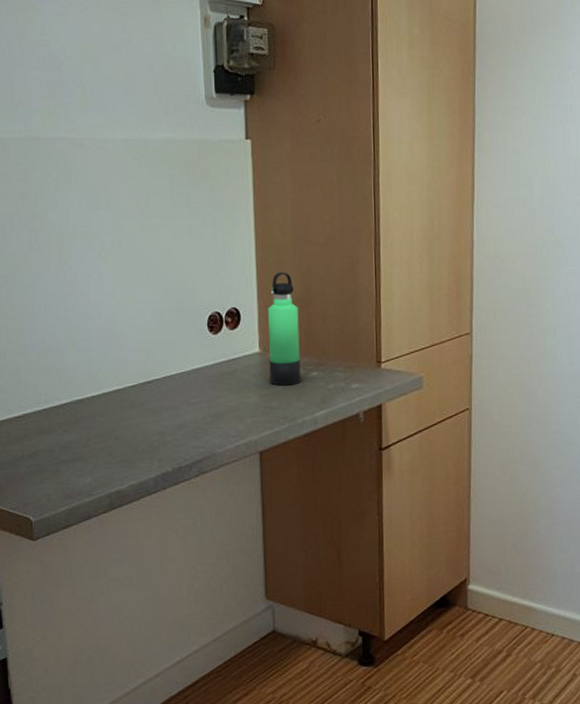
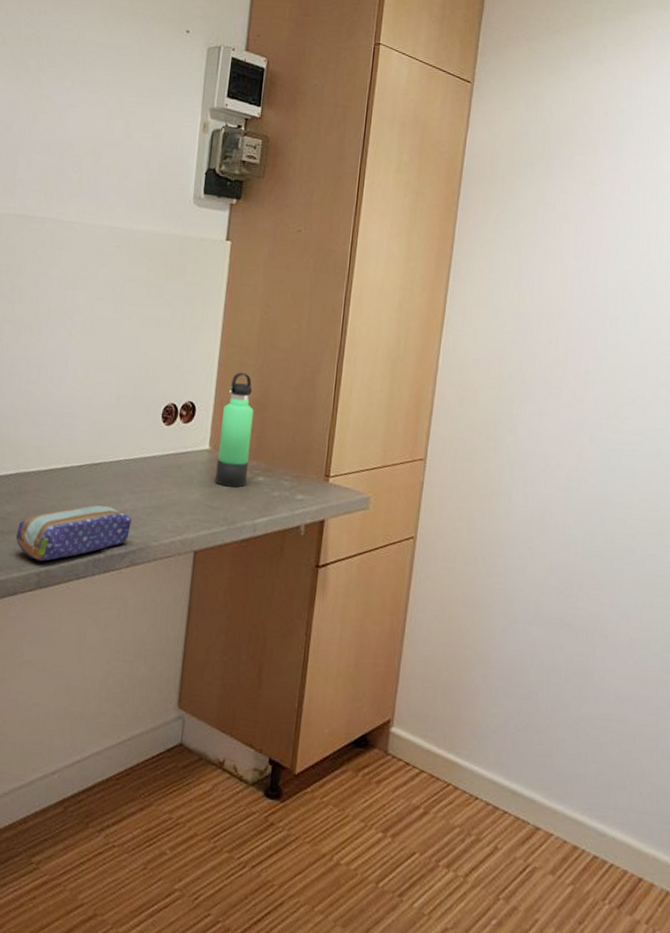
pencil case: none [80,420,194,484] -> present [15,504,132,562]

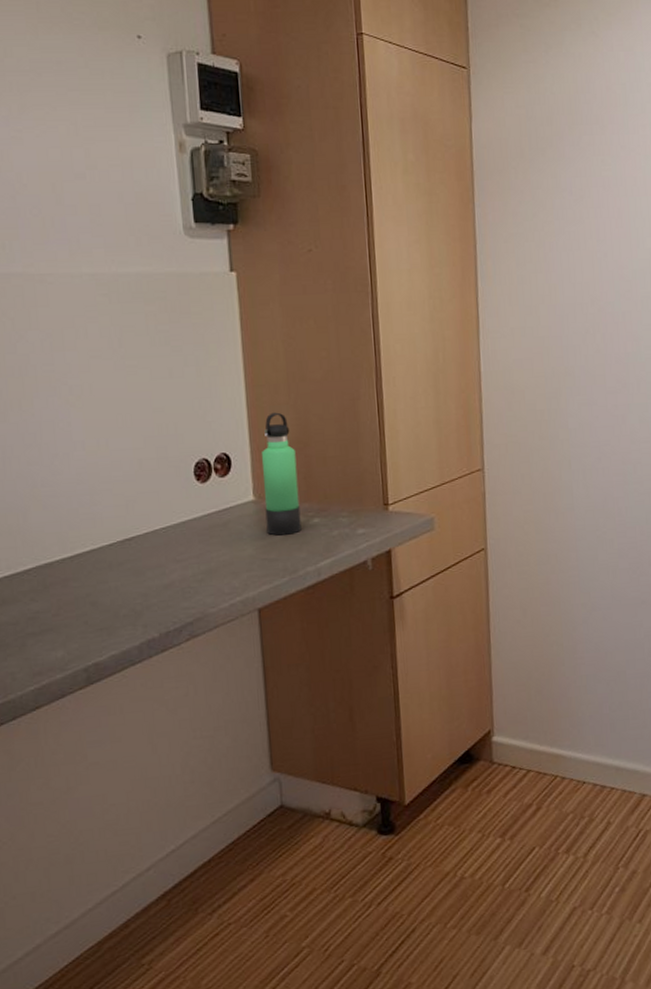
pencil case: present [15,504,132,562] -> none [50,580,183,656]

